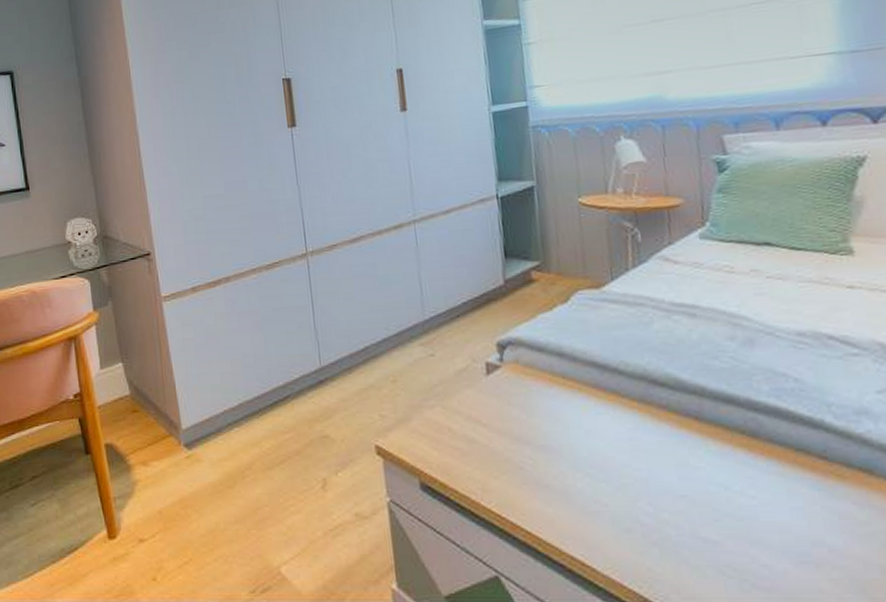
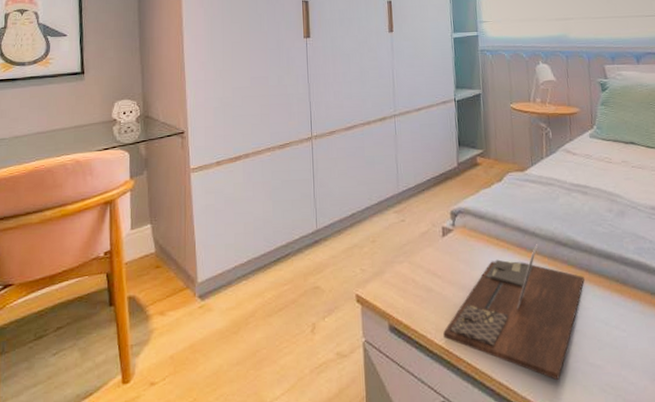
decorative tray: none [492,384,693,558] -> present [443,244,585,381]

